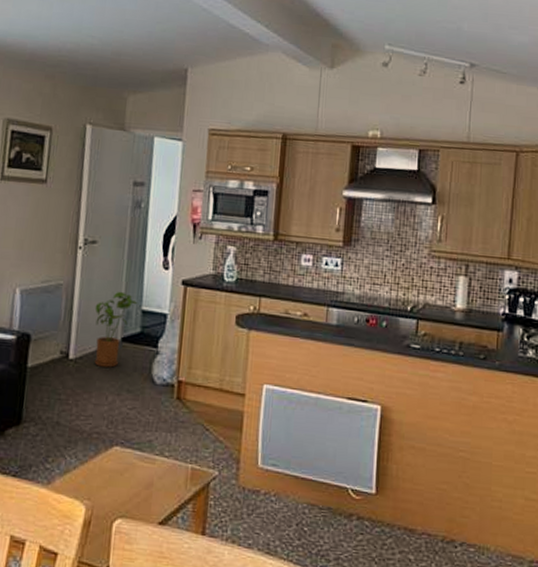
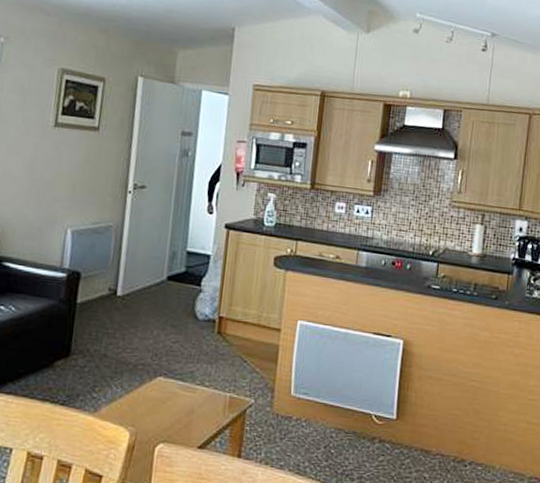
house plant: present [94,291,139,368] -> none [141,233,185,304]

